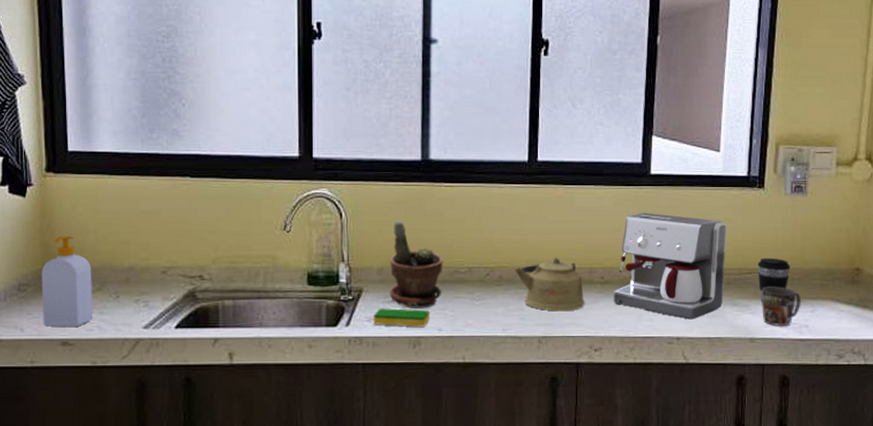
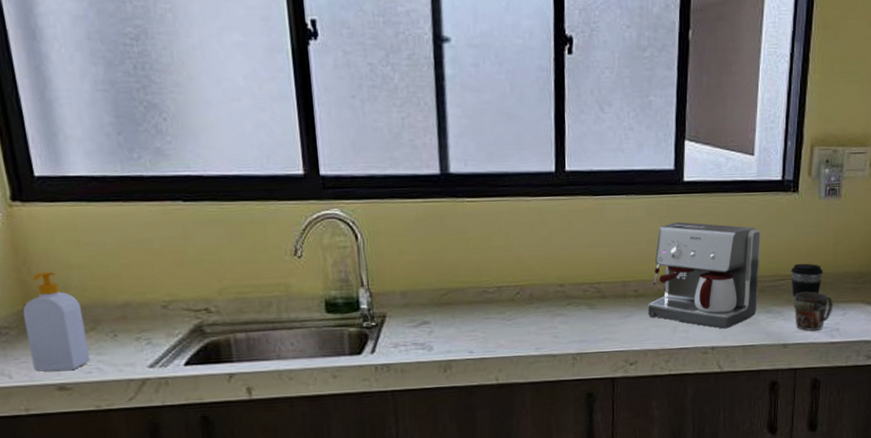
dish sponge: present [373,308,429,327] -> none [399,332,459,351]
potted plant: present [389,220,443,308] -> none [412,240,471,332]
kettle: present [515,257,585,312] -> none [546,271,619,328]

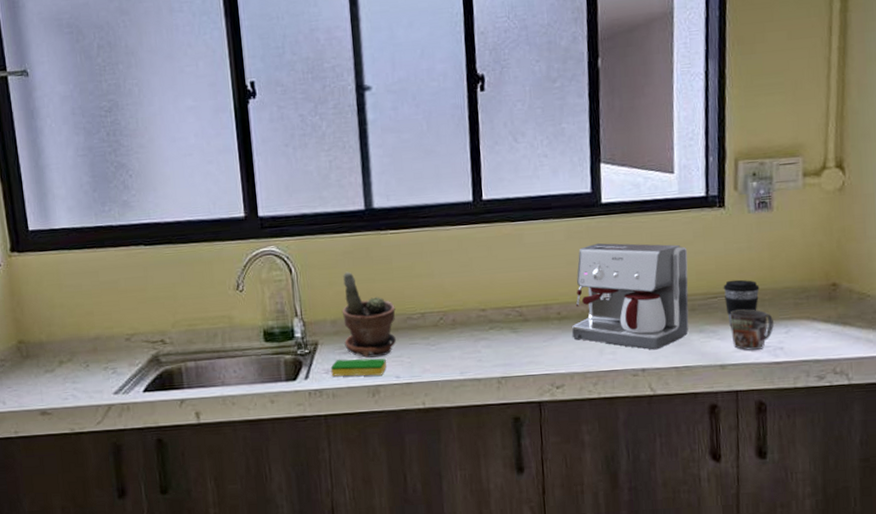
soap bottle: present [22,272,91,372] -> none [16,311,68,398]
dish sponge: none [399,332,459,351] -> present [330,358,387,377]
potted plant: none [412,240,471,332] -> present [341,271,397,358]

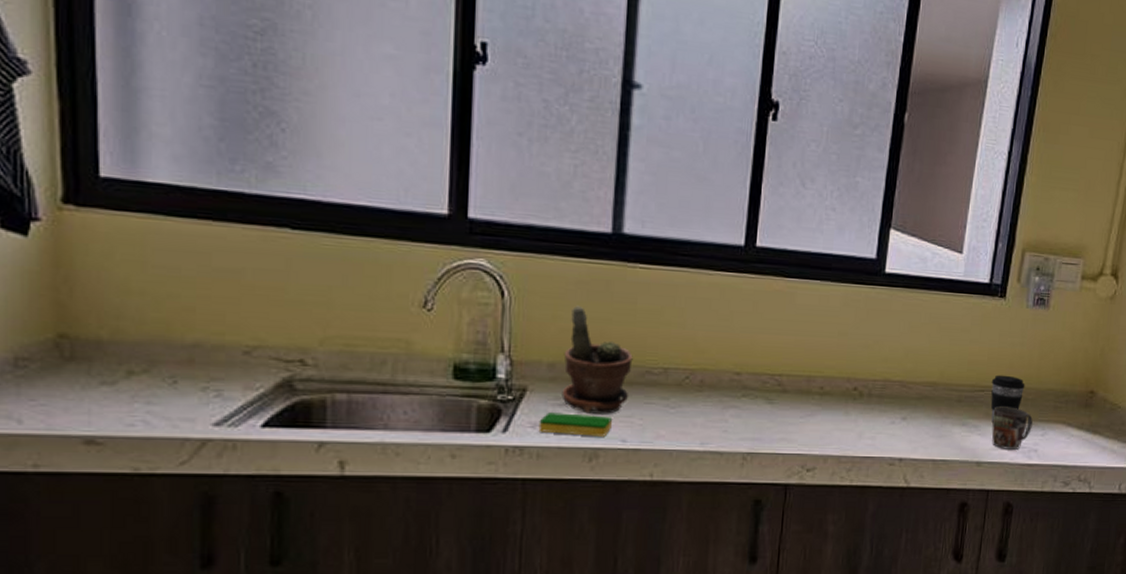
coffee maker: present [572,243,689,350] -> none [833,315,964,439]

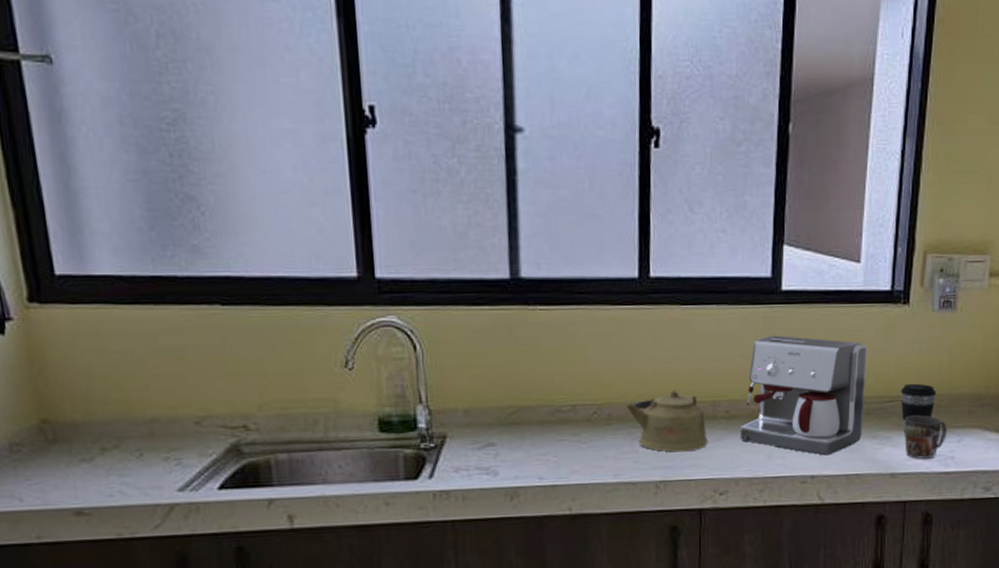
dish sponge: present [538,412,612,437] -> none [461,456,528,476]
potted plant: present [561,305,633,414] -> none [477,352,542,455]
kettle: none [720,361,800,425] -> present [626,389,708,453]
coffee maker: none [833,315,964,439] -> present [741,335,868,456]

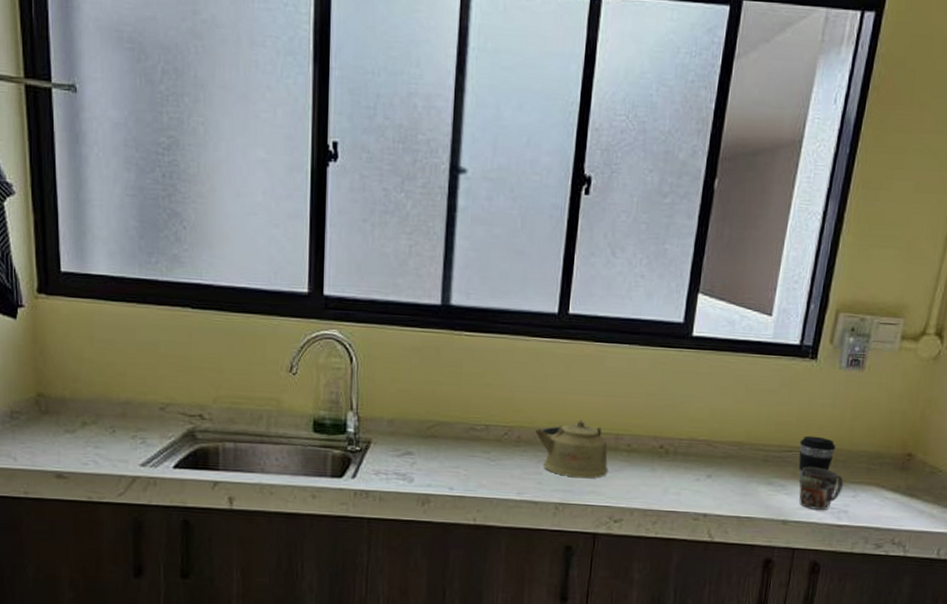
coffee maker: present [741,335,868,456] -> none [639,377,771,497]

